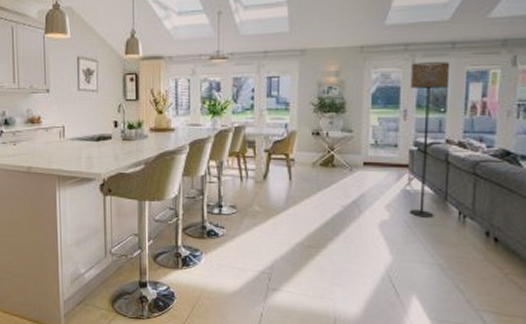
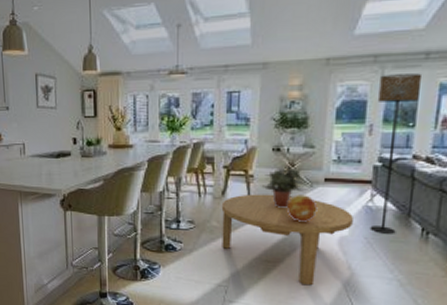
coffee table: none [263,178,392,272] -> present [221,194,353,286]
potted plant: none [302,149,344,192] -> present [261,166,304,208]
decorative sphere: none [327,178,358,206] -> present [286,195,318,222]

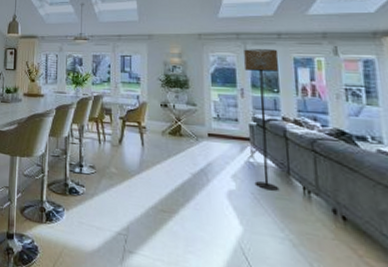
coffee table: present [221,194,353,286] -> none [119,144,238,240]
potted plant: present [261,166,304,208] -> none [153,120,191,159]
decorative sphere: present [286,195,318,222] -> none [176,147,205,174]

